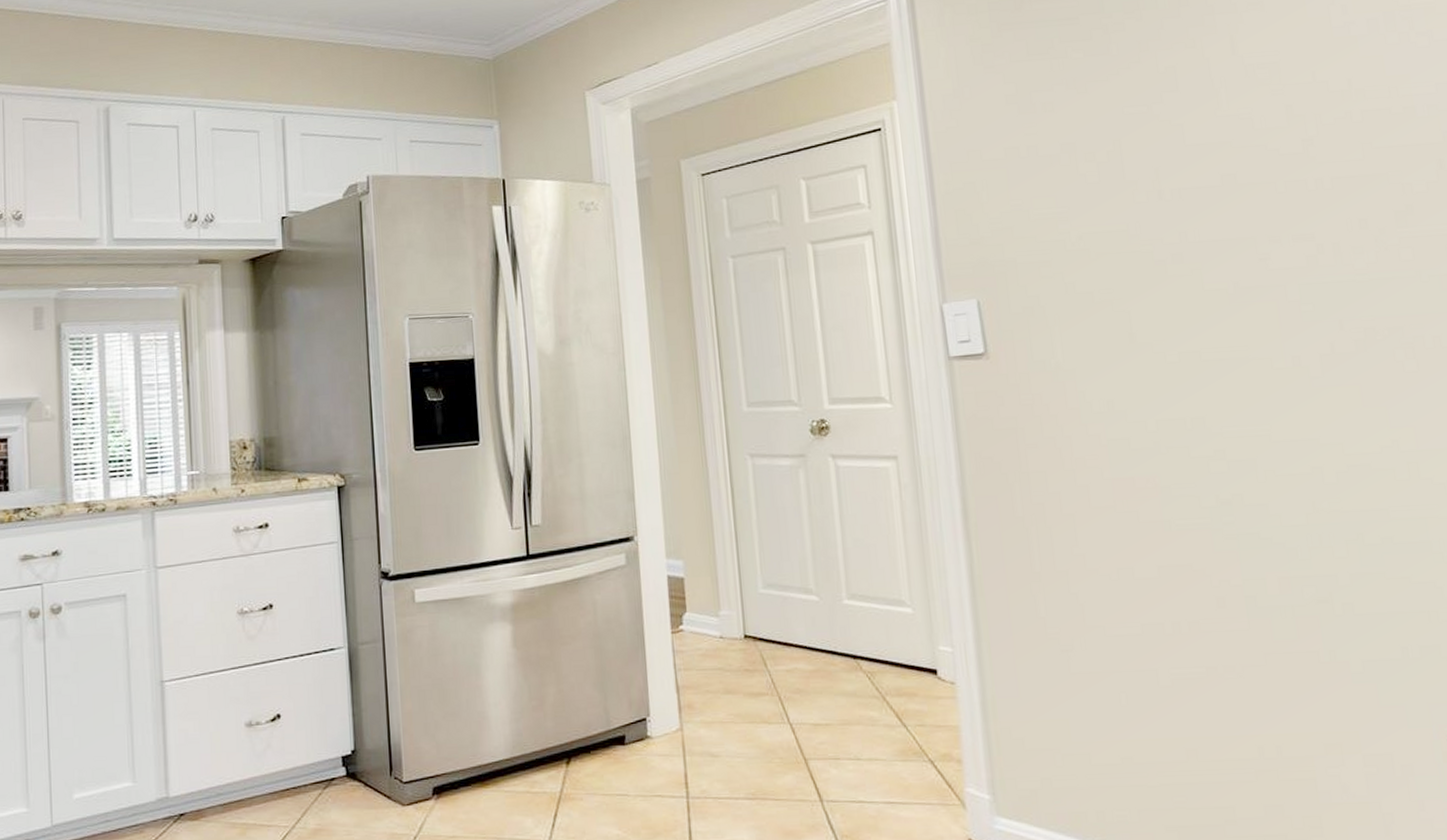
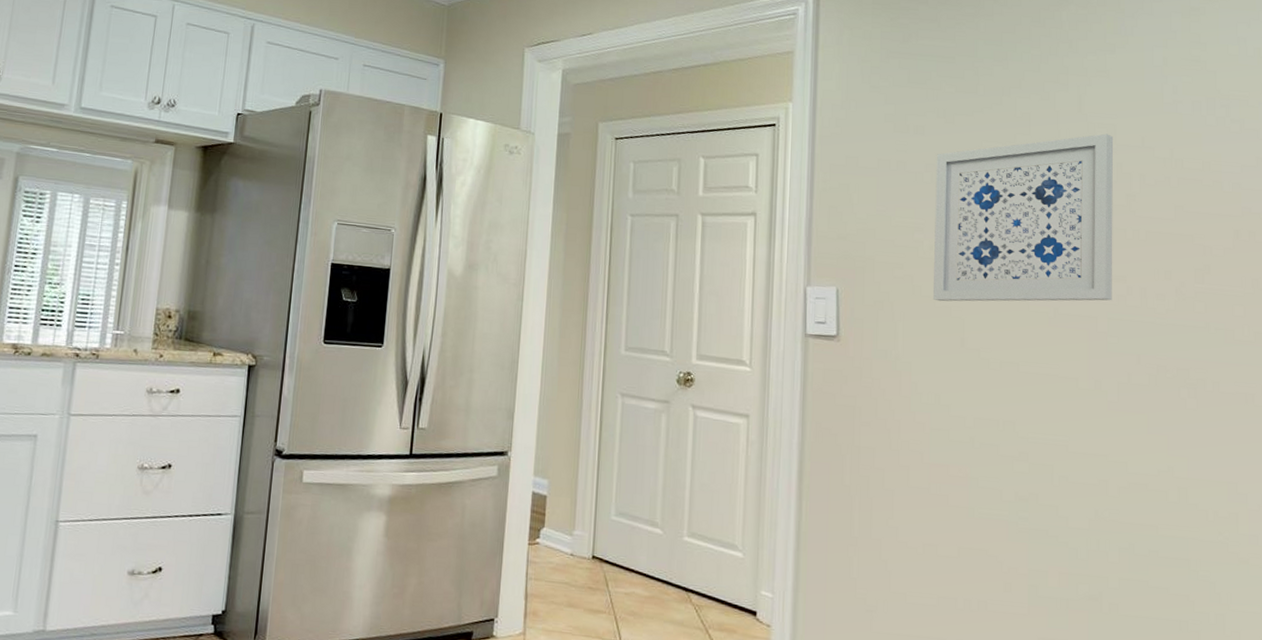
wall art: none [1072,74,1301,297] -> present [932,133,1114,302]

